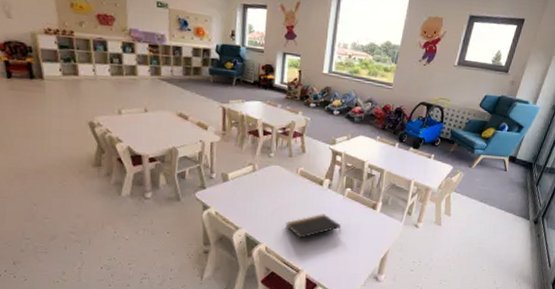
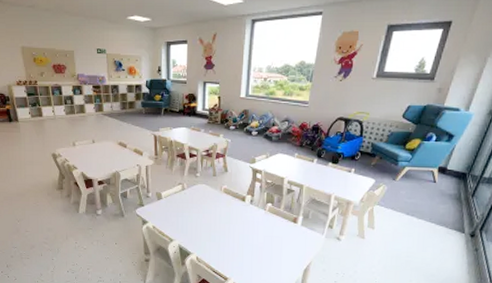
notepad: present [286,214,341,239] -> none [213,227,263,250]

